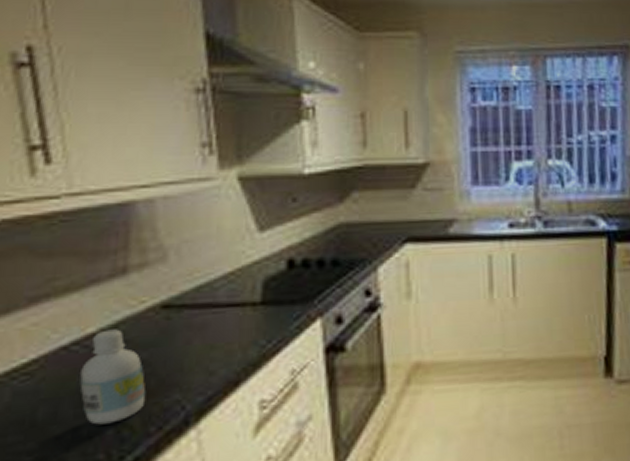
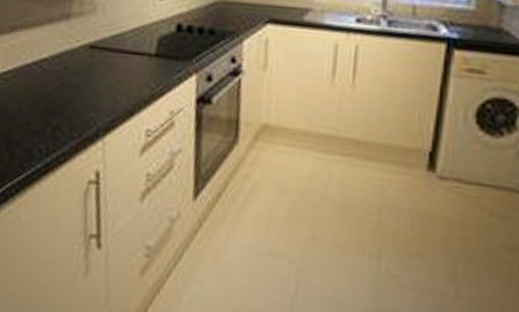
bottle: present [79,329,147,425] -> none [34,57,74,125]

